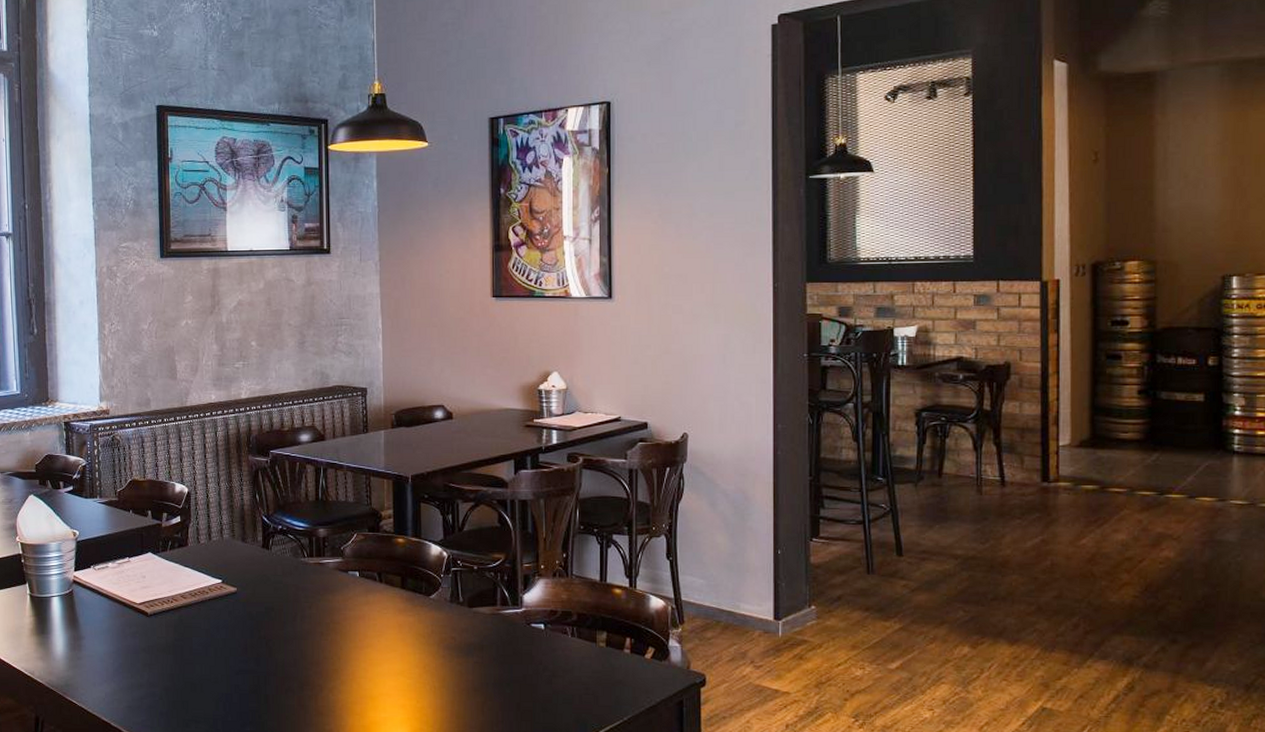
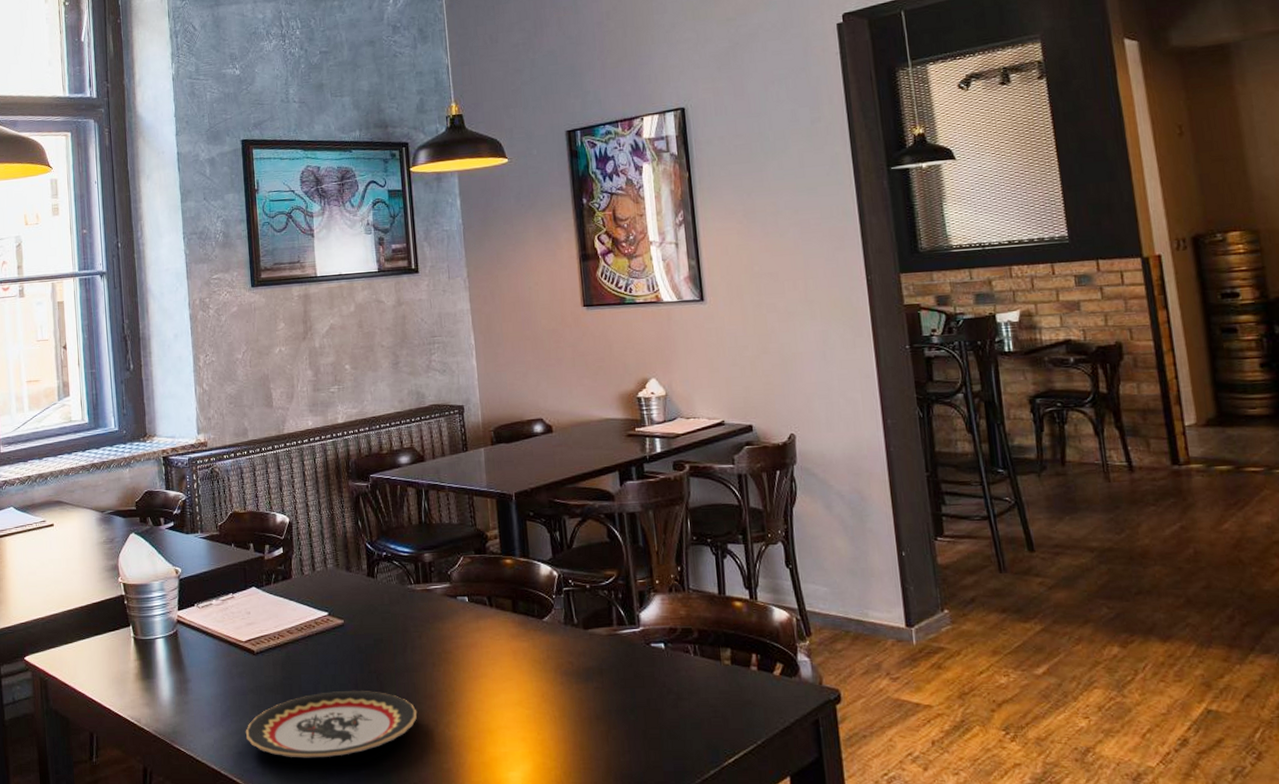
plate: none [136,654,303,715] -> present [245,690,418,758]

